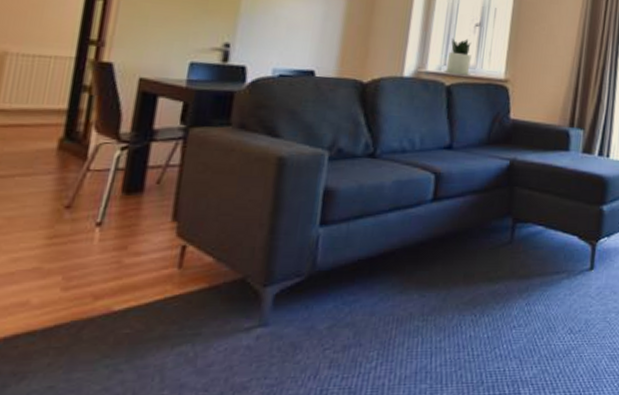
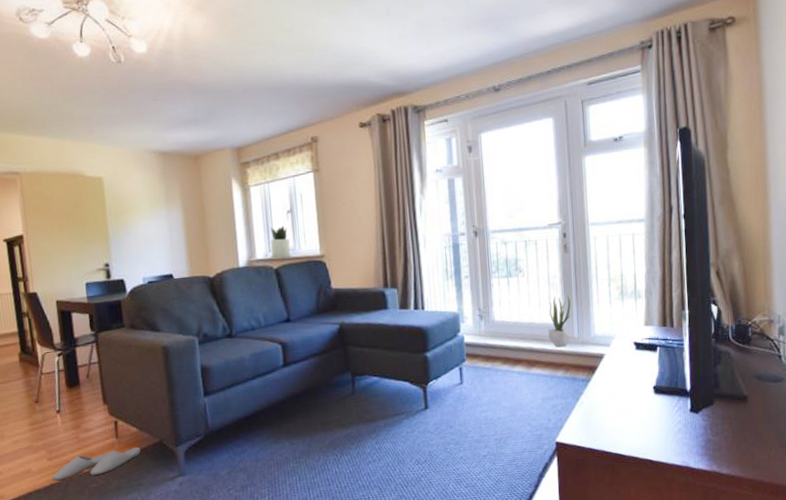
slippers: none [61,282,212,321] -> present [52,446,141,481]

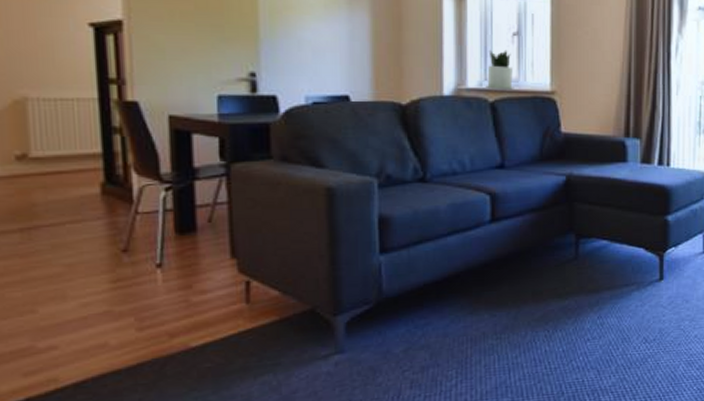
slippers: present [52,446,141,481] -> none [142,315,283,359]

